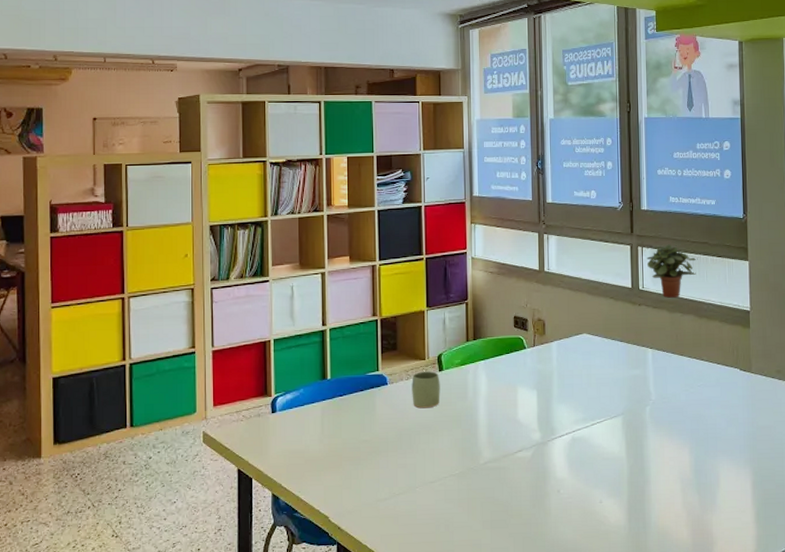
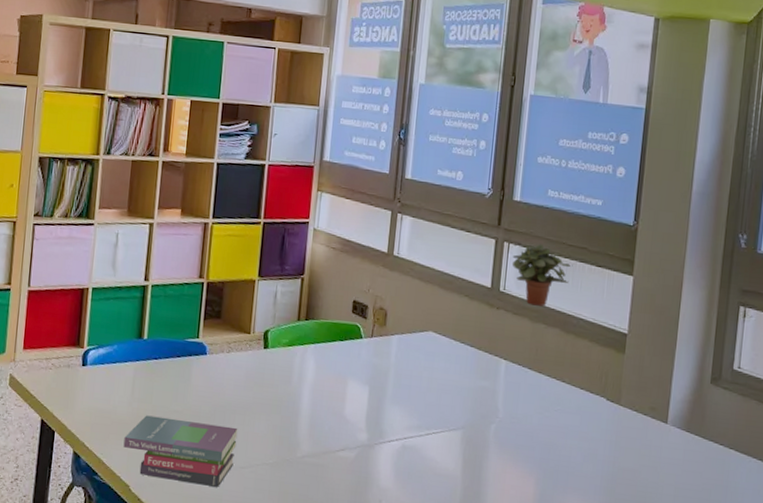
books: none [319,447,424,505] -> present [123,415,238,487]
mug: present [412,371,440,409] -> none [231,346,264,387]

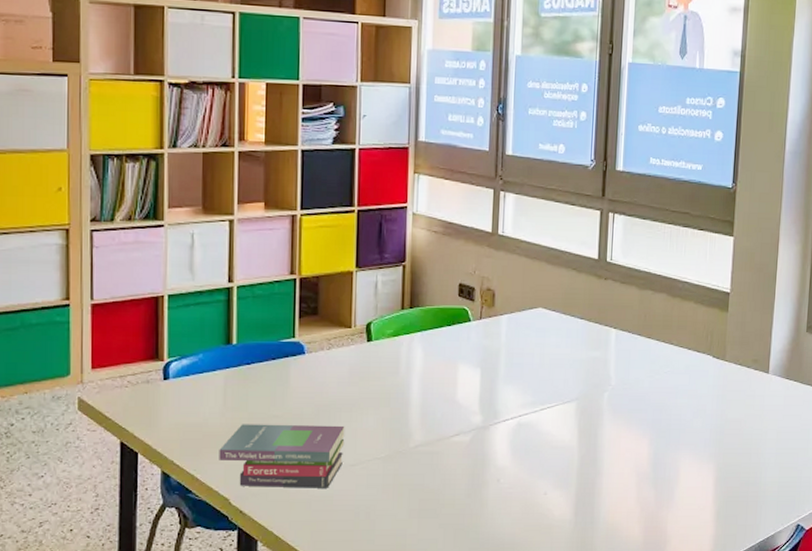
potted plant: present [512,244,573,307] -> none [617,212,677,274]

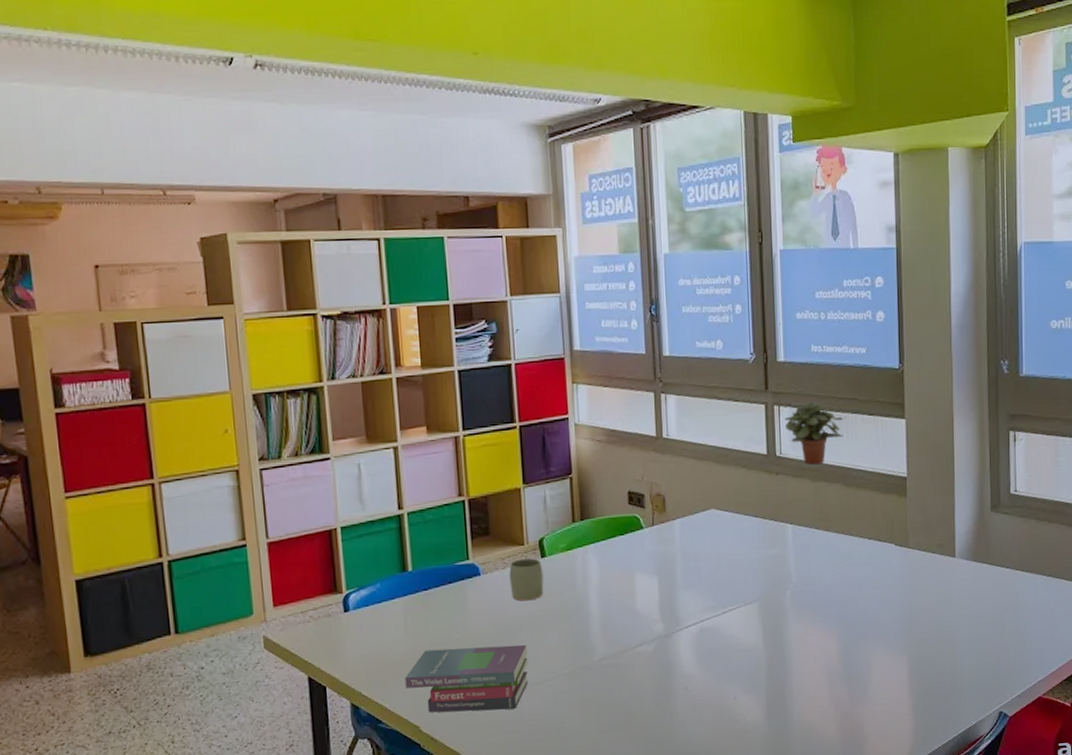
mug: none [333,341,368,383] -> present [509,558,544,601]
potted plant: none [617,212,677,274] -> present [784,402,845,466]

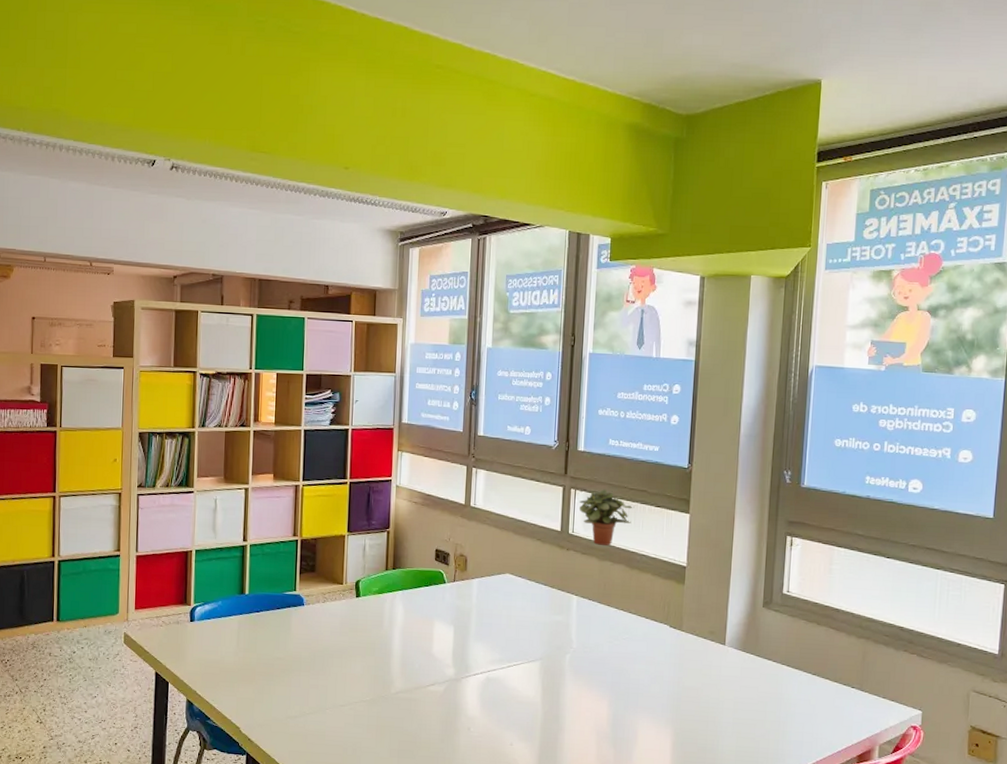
books: present [405,644,528,713] -> none [232,663,336,724]
mug: present [509,558,544,601] -> none [327,596,357,633]

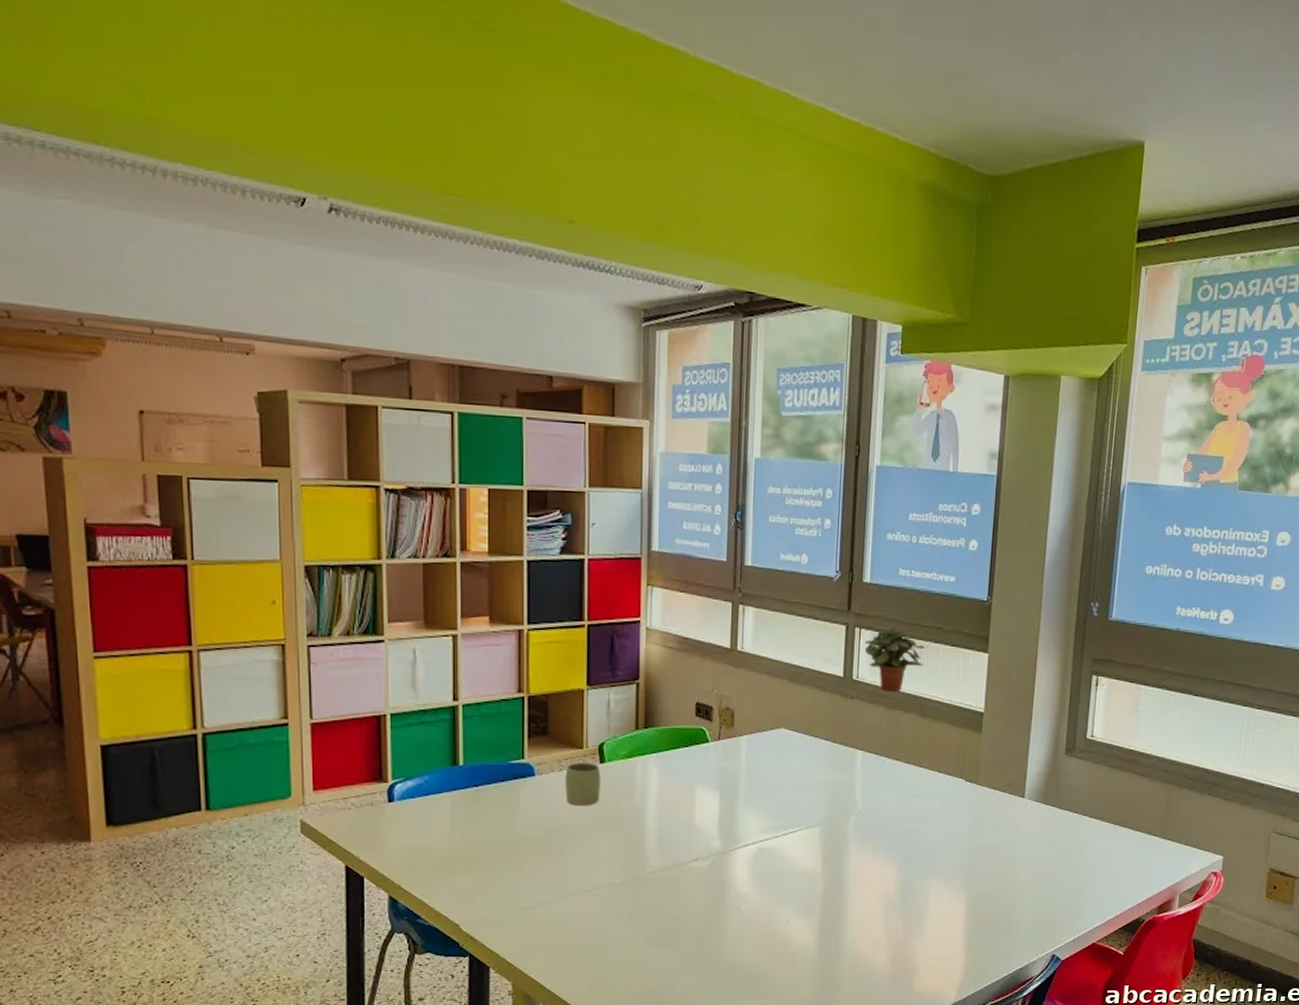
mug: none [327,596,357,633] -> present [565,763,601,806]

